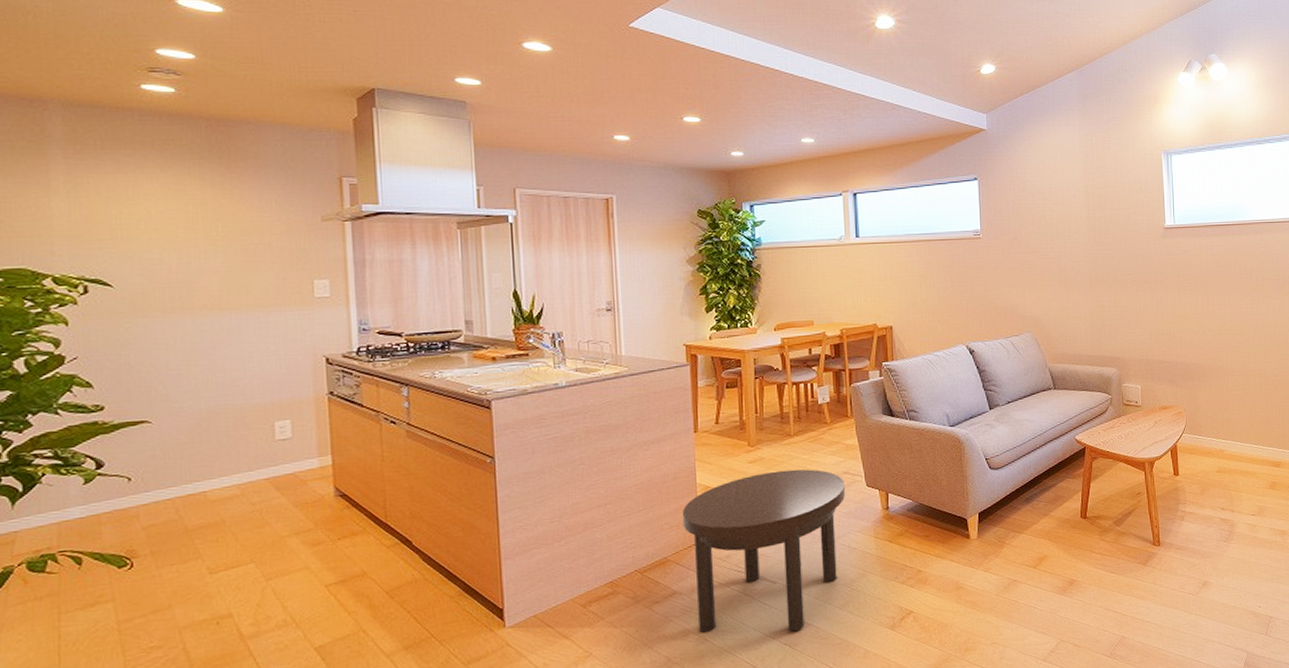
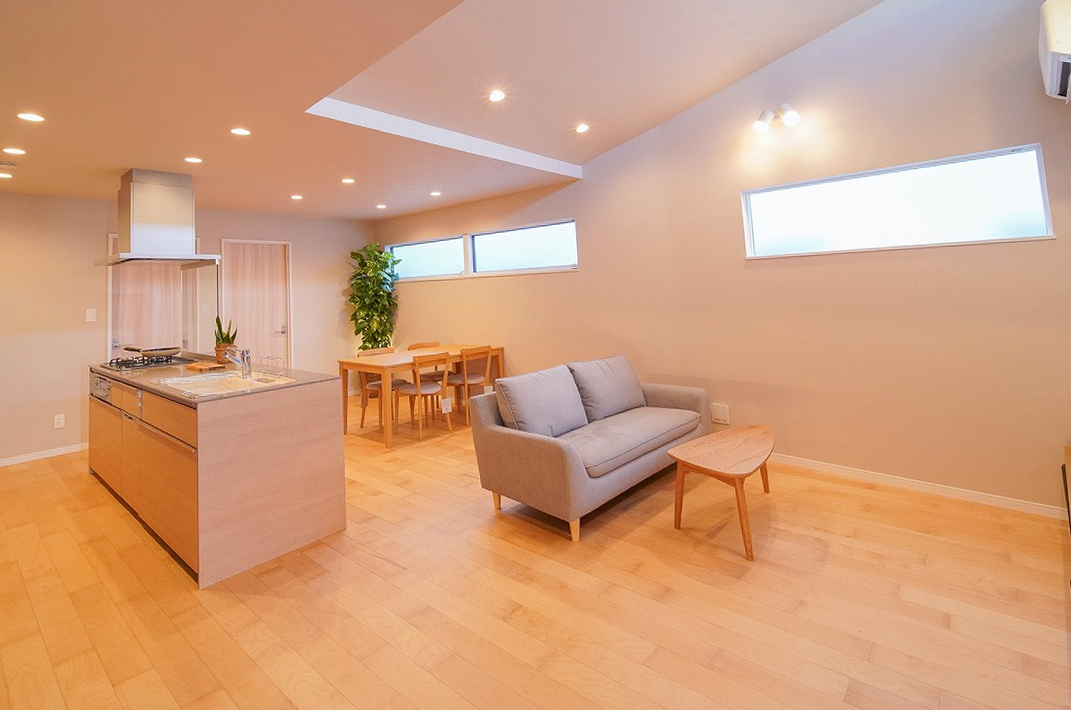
side table: present [682,469,846,633] -> none [333,469,465,614]

